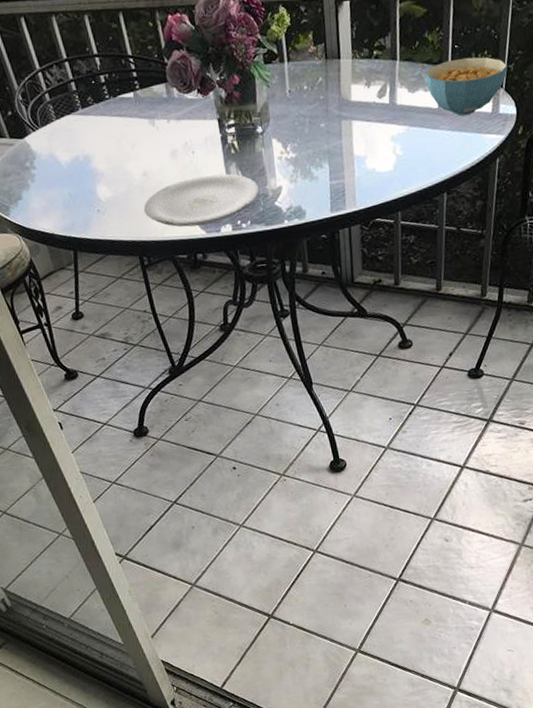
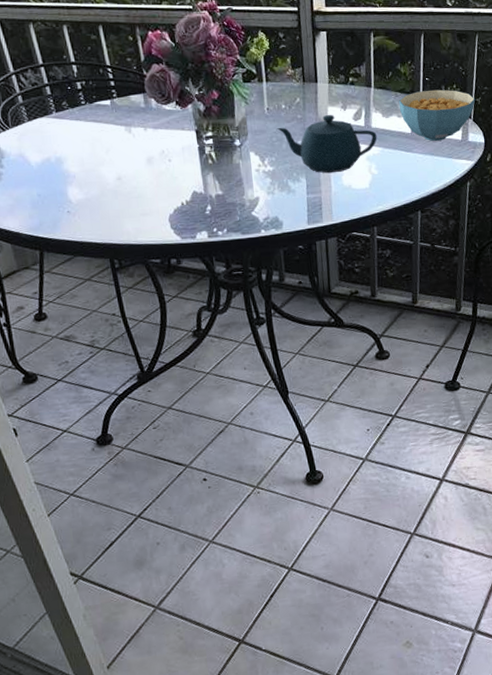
plate: present [144,173,259,227] -> none [117,182,236,232]
teapot: none [299,92,403,158] -> present [277,114,377,174]

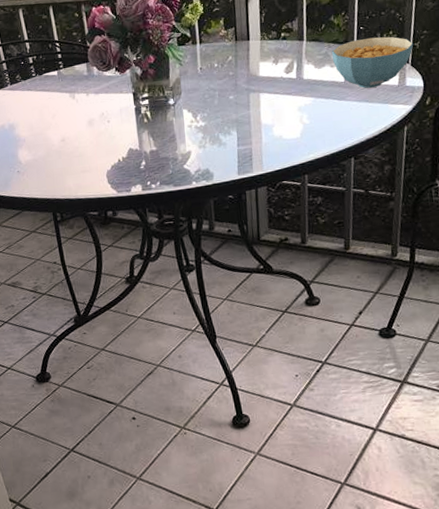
teapot: present [277,114,377,174] -> none [209,69,309,126]

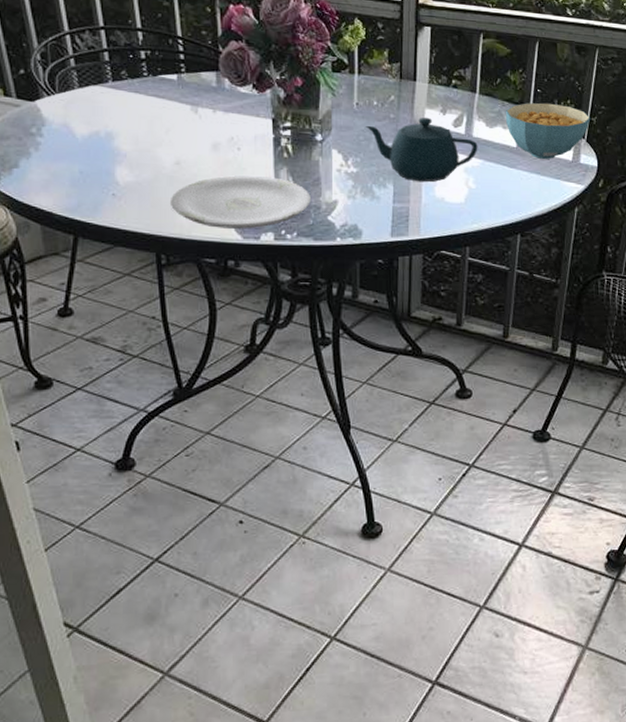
plate: none [60,140,169,187] -> present [171,174,311,229]
teapot: none [209,69,309,126] -> present [365,117,478,183]

